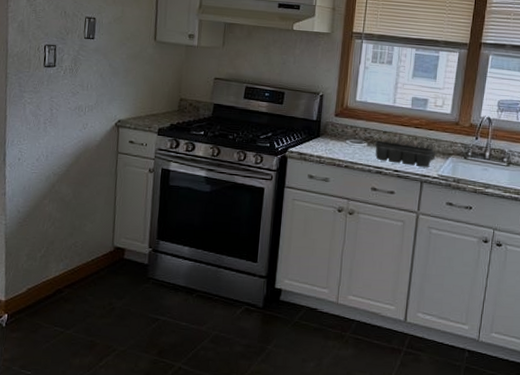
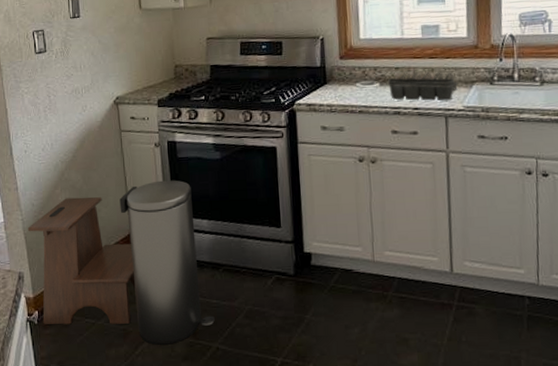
step stool: none [9,209,112,336] -> present [27,197,136,325]
pedal bin: none [105,204,182,360] -> present [119,180,215,345]

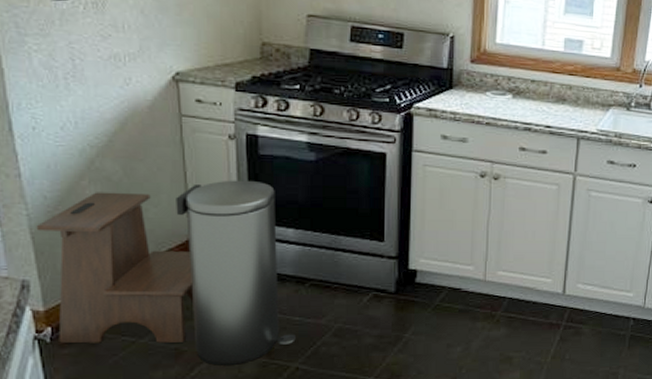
dish rack: present [387,71,459,102] -> none [521,86,596,122]

